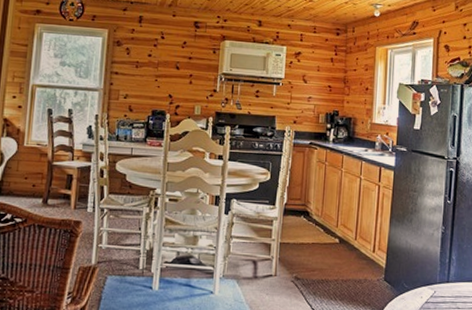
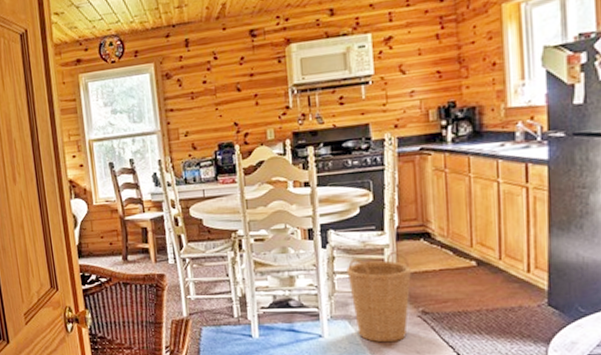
basket: none [241,223,291,303] -> present [346,251,411,343]

